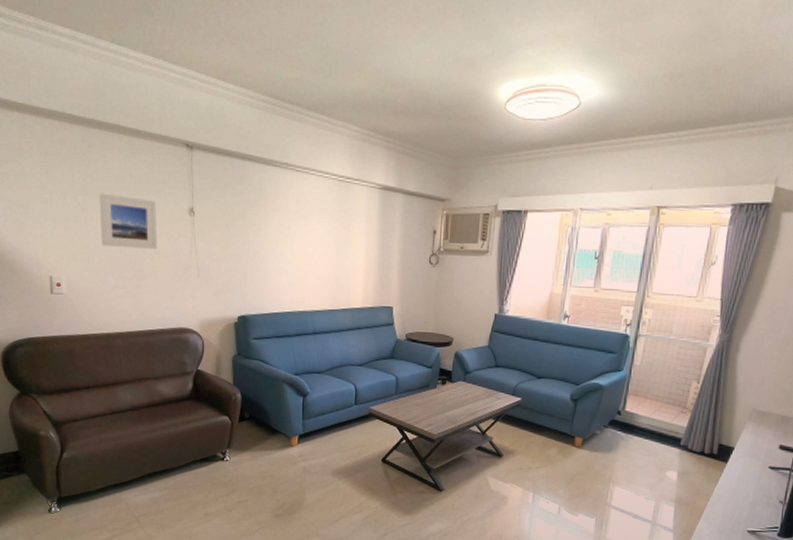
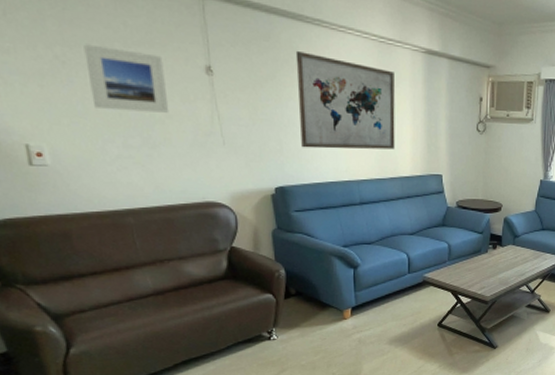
wall art: none [263,191,351,282] -> present [295,50,395,150]

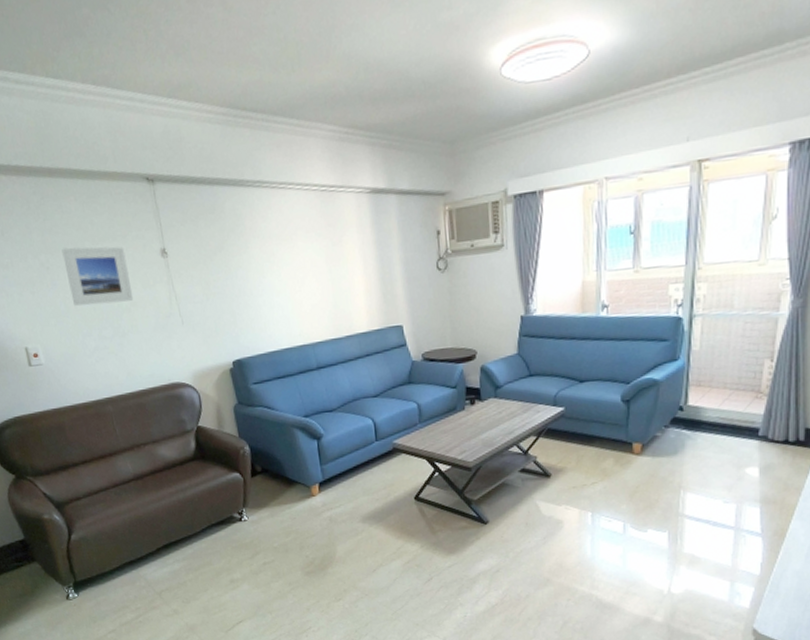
wall art: present [295,50,395,150] -> none [239,216,349,317]

